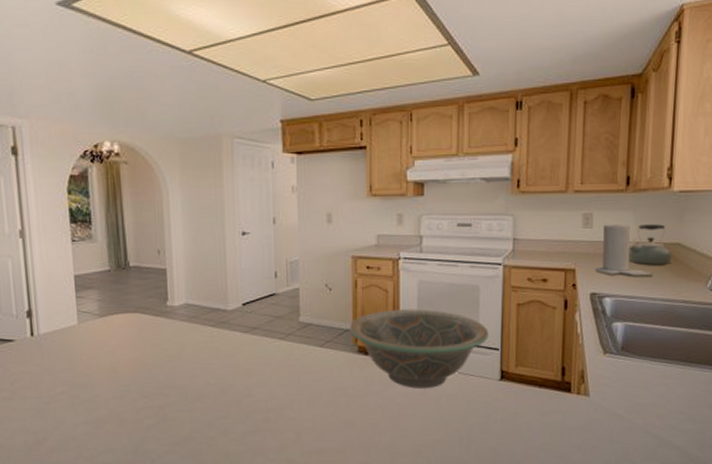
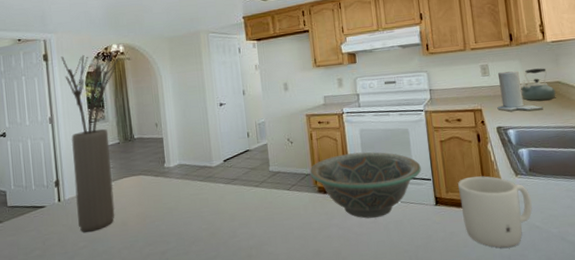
vase: none [34,149,113,375] -> present [60,50,120,232]
mug: none [531,350,618,436] -> present [458,176,533,248]

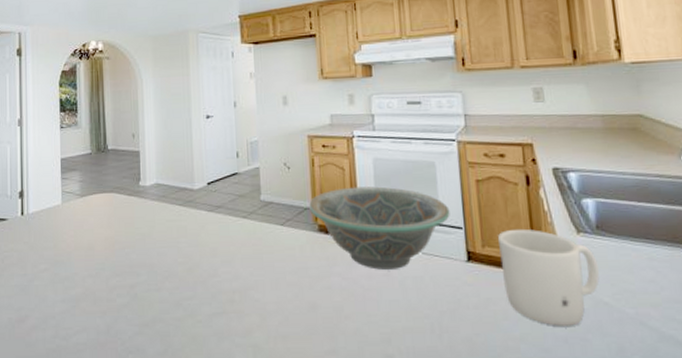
vase: present [60,50,120,232] -> none [35,47,98,253]
paper towel: present [497,70,544,113] -> none [554,97,618,152]
kettle: present [520,68,556,102] -> none [586,96,636,140]

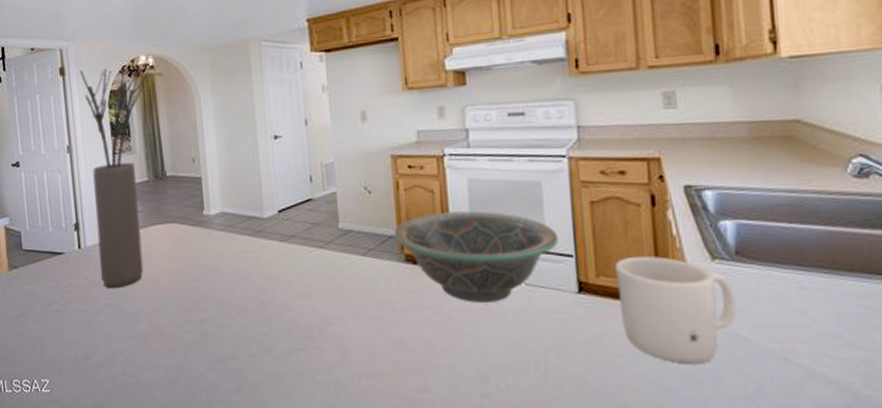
vase: none [35,47,98,253] -> present [79,63,149,288]

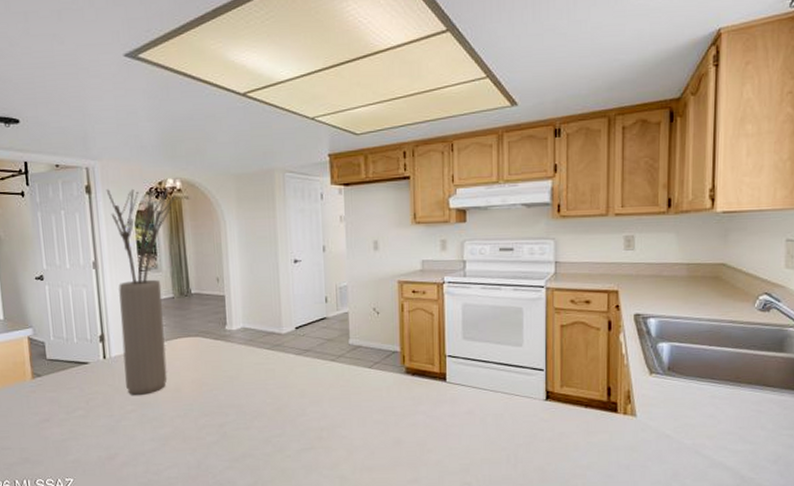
decorative bowl: present [393,211,559,303] -> none [396,331,533,408]
mug: present [615,255,737,363] -> none [576,370,665,456]

